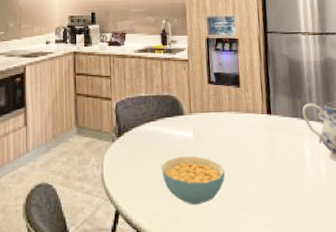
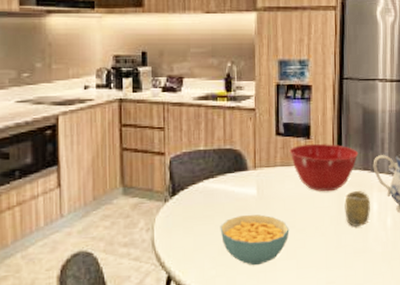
mixing bowl: none [221,91,287,137] -> present [289,143,359,192]
cup: none [276,137,303,172] -> present [344,191,370,227]

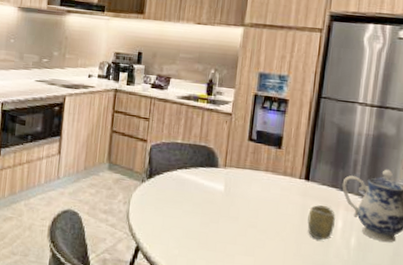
cereal bowl: present [220,214,290,266] -> none [186,206,251,255]
mixing bowl: present [289,143,359,192] -> none [259,153,329,202]

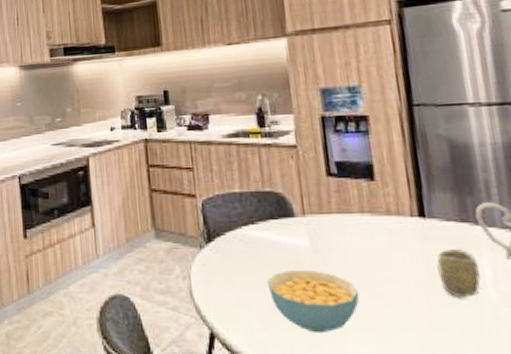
cereal bowl: none [186,206,251,255] -> present [266,271,360,334]

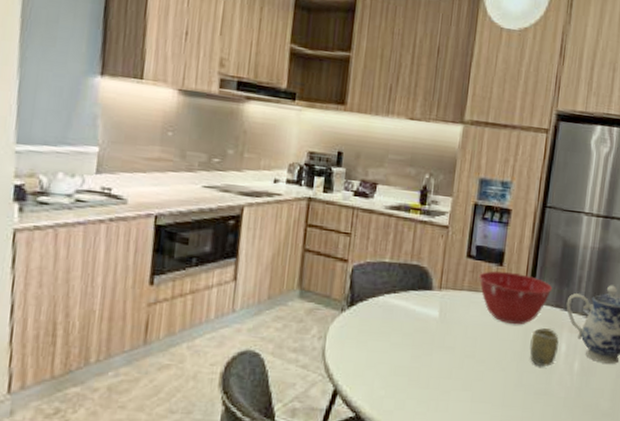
cereal bowl: present [266,271,360,334] -> none [395,337,469,393]
mixing bowl: none [347,186,450,248] -> present [479,271,553,325]

